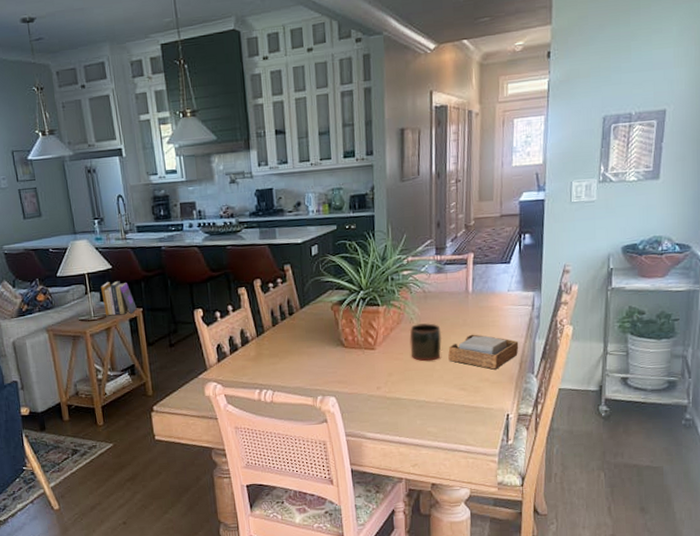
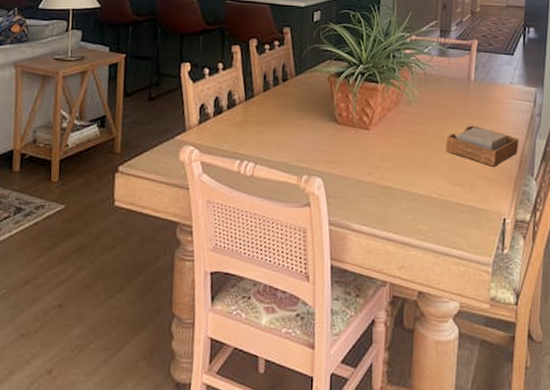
books: present [101,281,137,316] -> none [83,21,120,59]
mug: present [409,323,442,362] -> none [406,106,441,150]

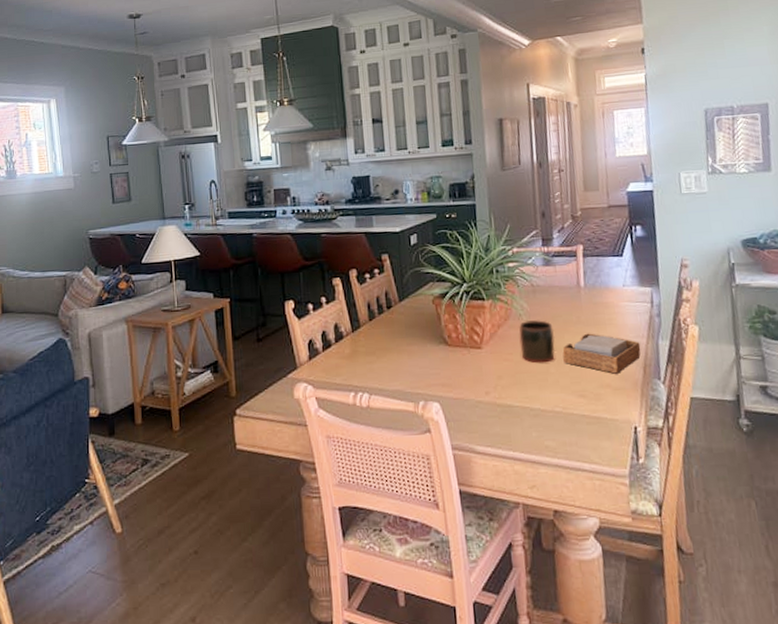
mug: none [406,106,441,150] -> present [518,319,556,363]

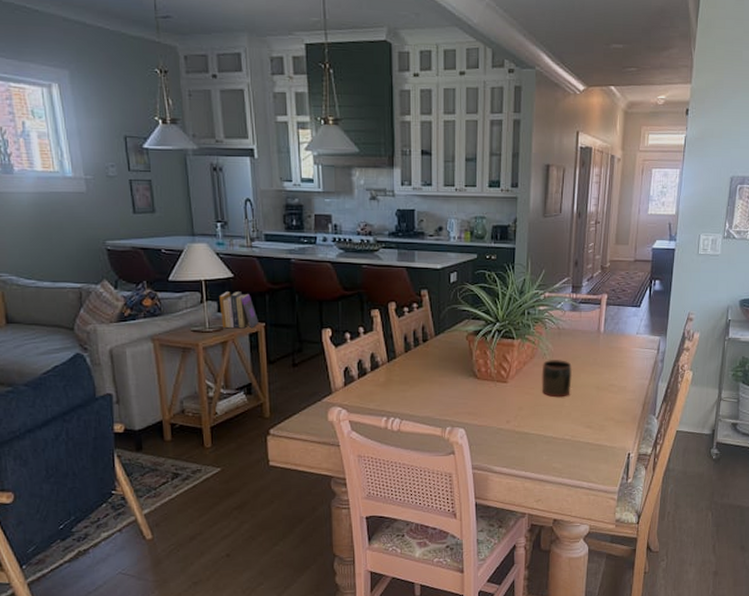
books: none [187,269,224,307] -> present [219,292,259,329]
napkin holder: present [562,333,641,374] -> none [577,373,643,409]

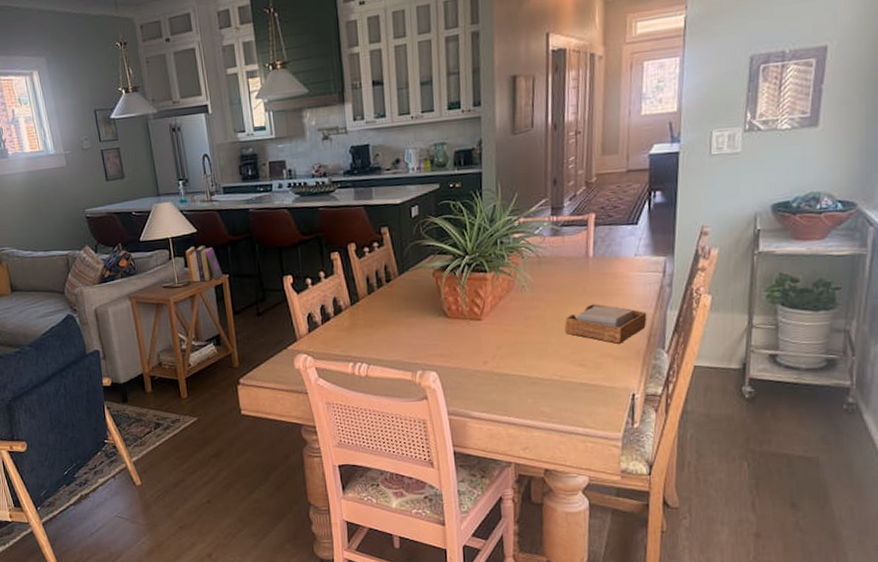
mug: present [541,359,573,398] -> none [520,291,558,334]
napkin holder: none [577,373,643,409] -> present [565,303,647,344]

